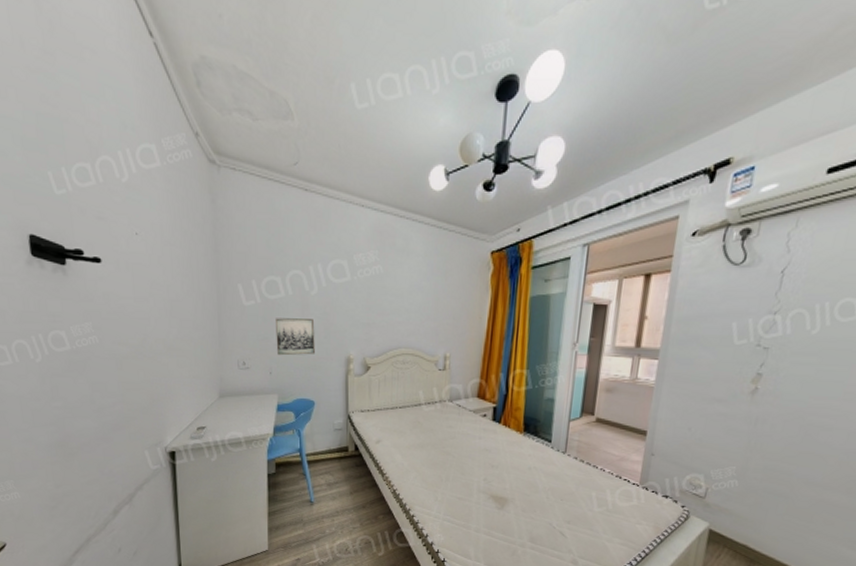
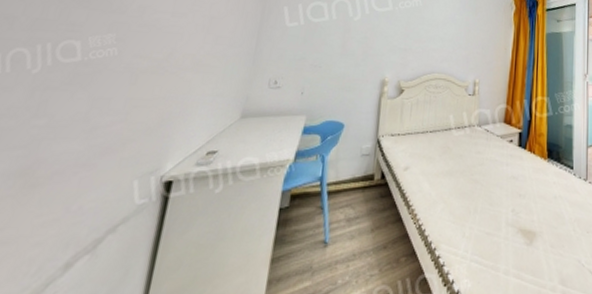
wall art: present [276,318,315,356] -> none [312,39,354,76]

